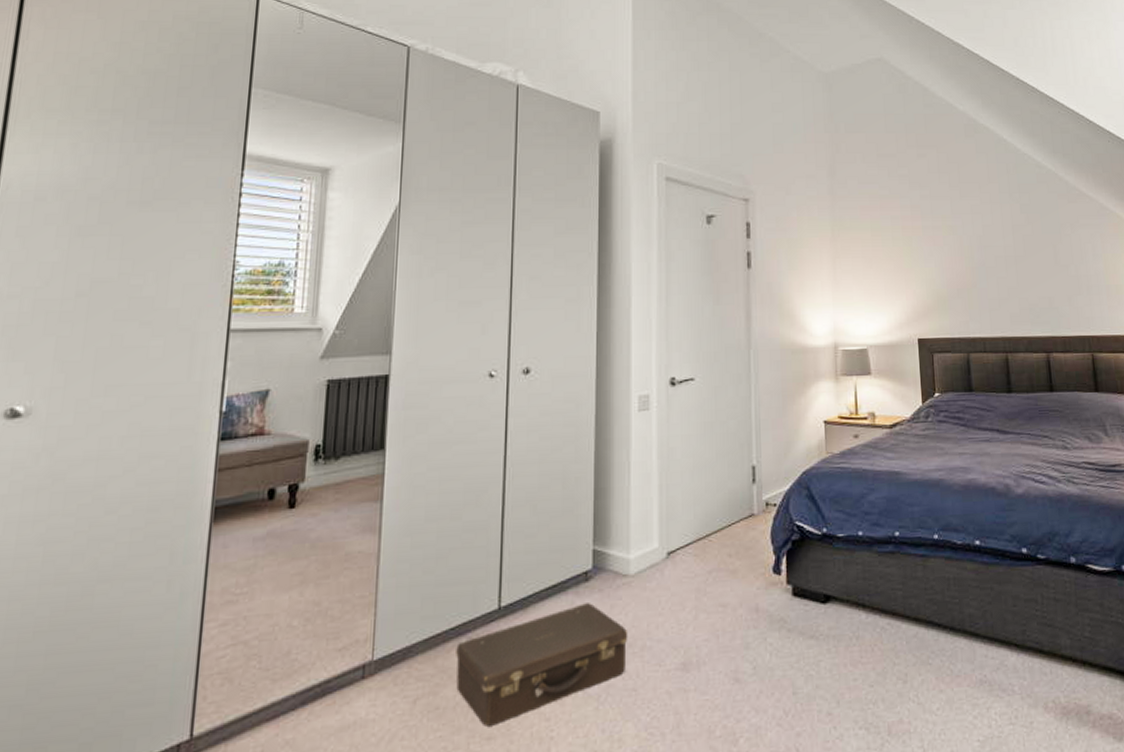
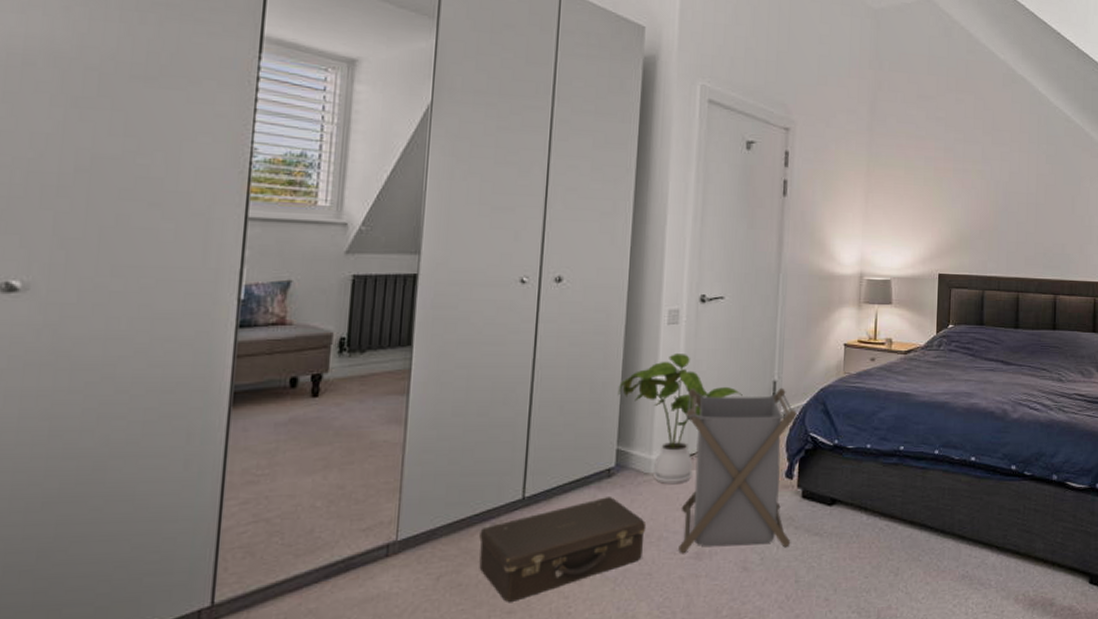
house plant: none [592,442,721,587] -> present [619,354,742,485]
laundry basket: none [662,472,785,666] -> present [678,387,797,554]

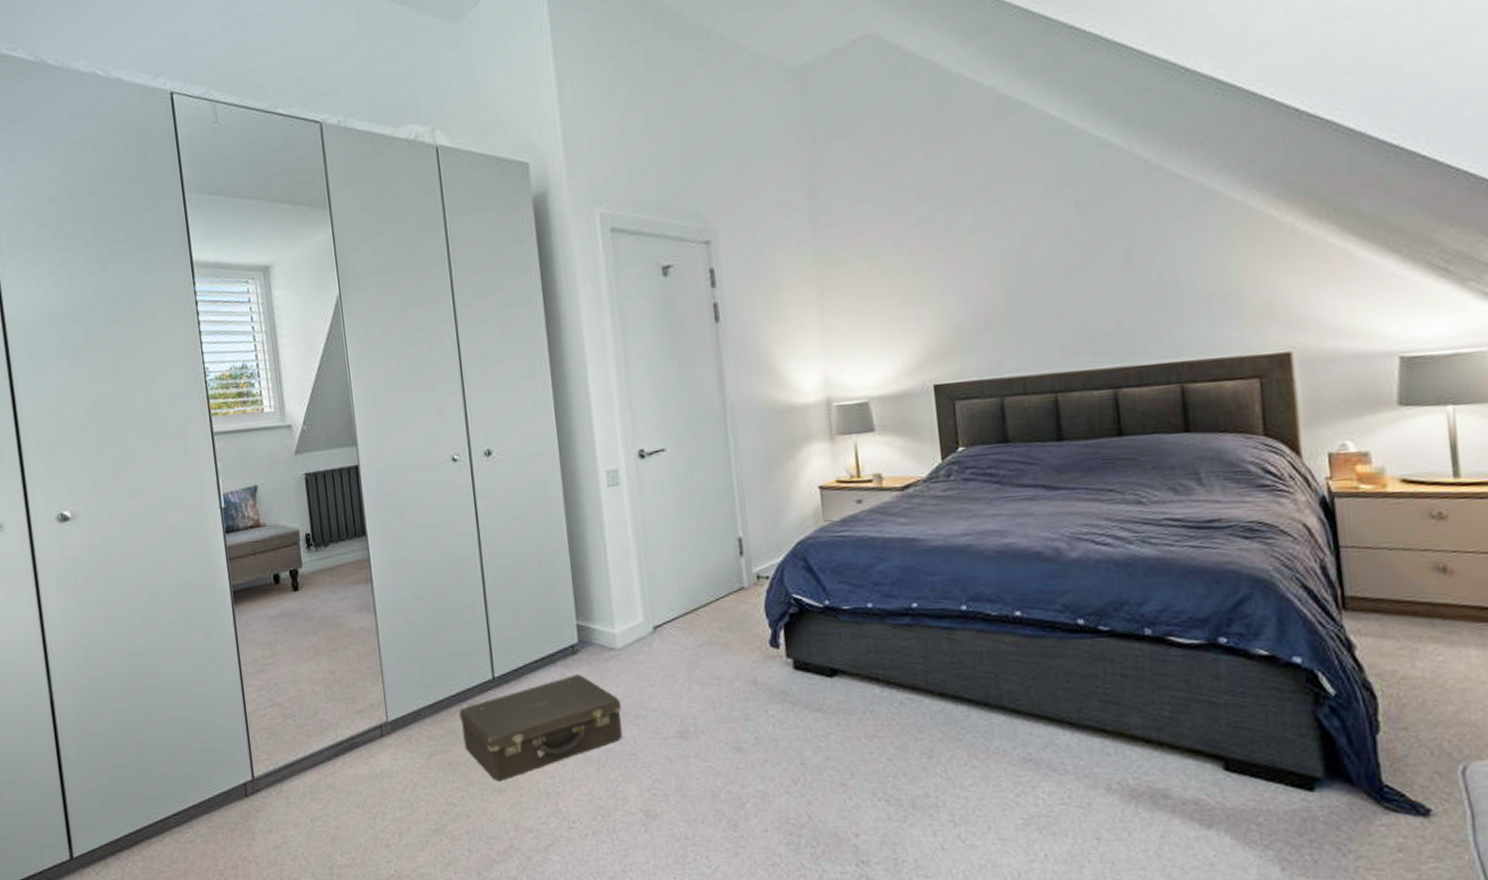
house plant: present [619,354,742,485] -> none [568,517,704,660]
laundry basket: present [678,387,797,554] -> none [642,544,789,733]

